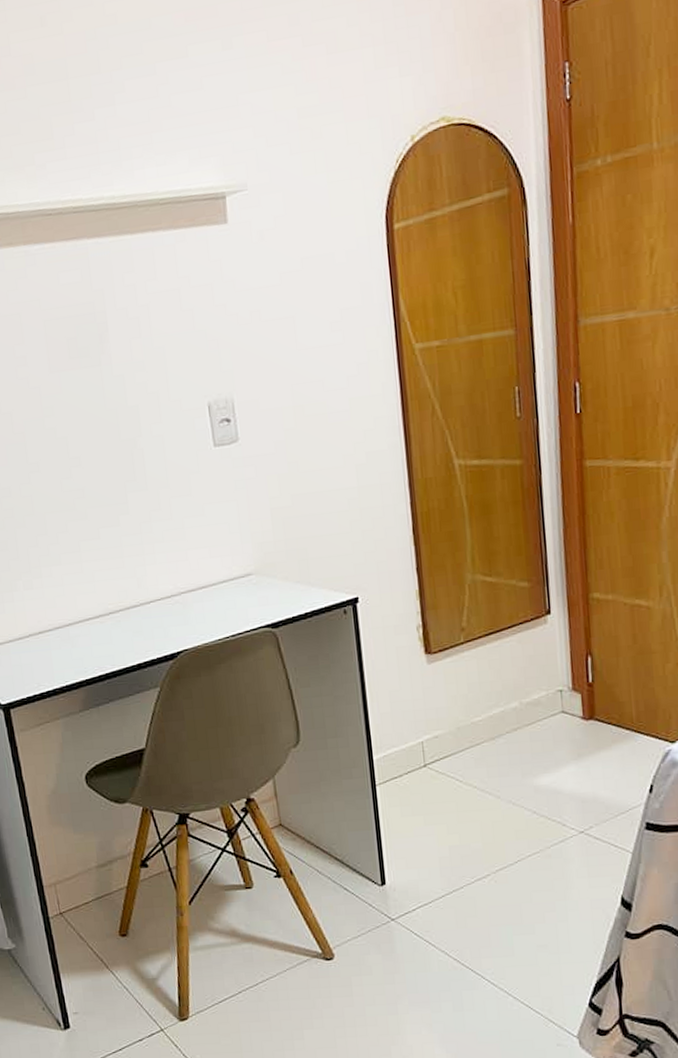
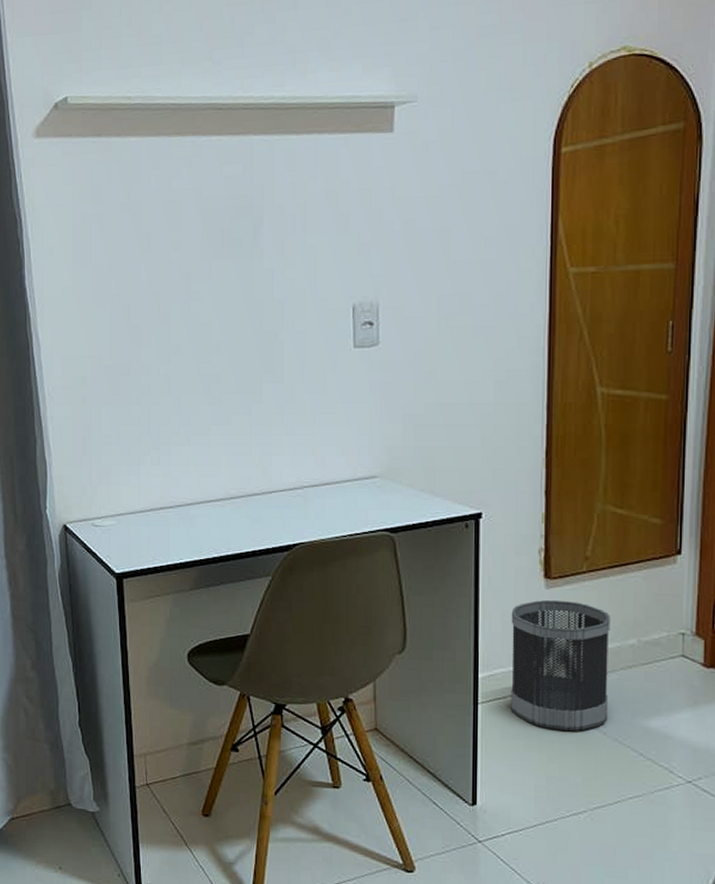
wastebasket: none [397,673,500,801] -> present [511,599,610,731]

